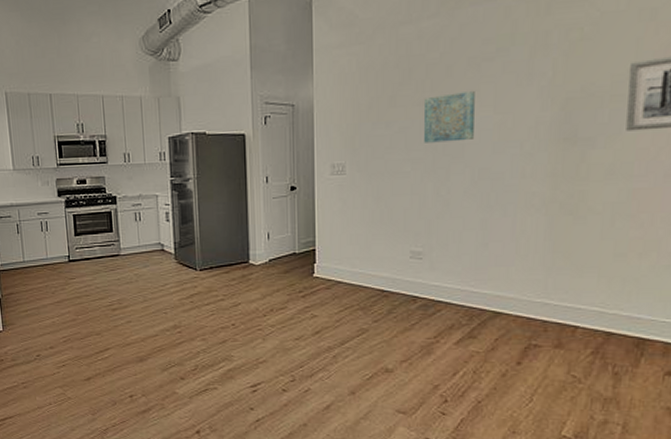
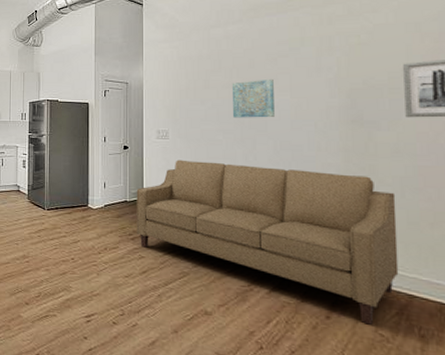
sofa: none [307,199,605,367] -> present [136,159,399,325]

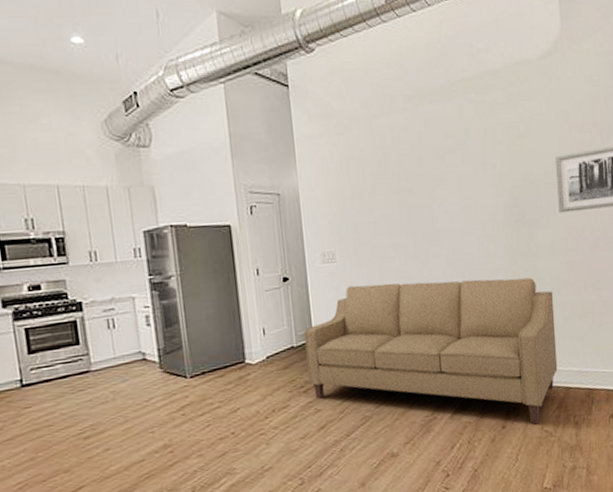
wall art: present [231,78,274,118] -> none [400,179,446,229]

